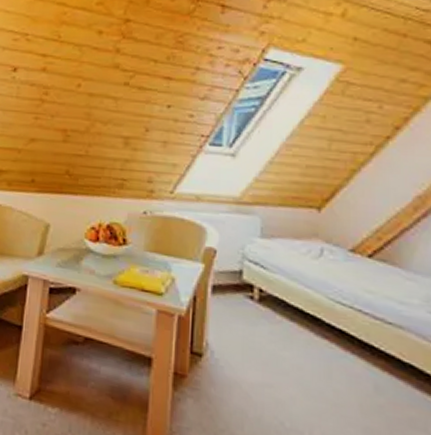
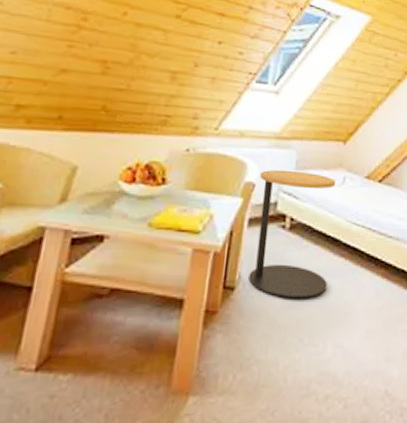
side table: none [217,236,312,380] -> present [248,170,336,299]

